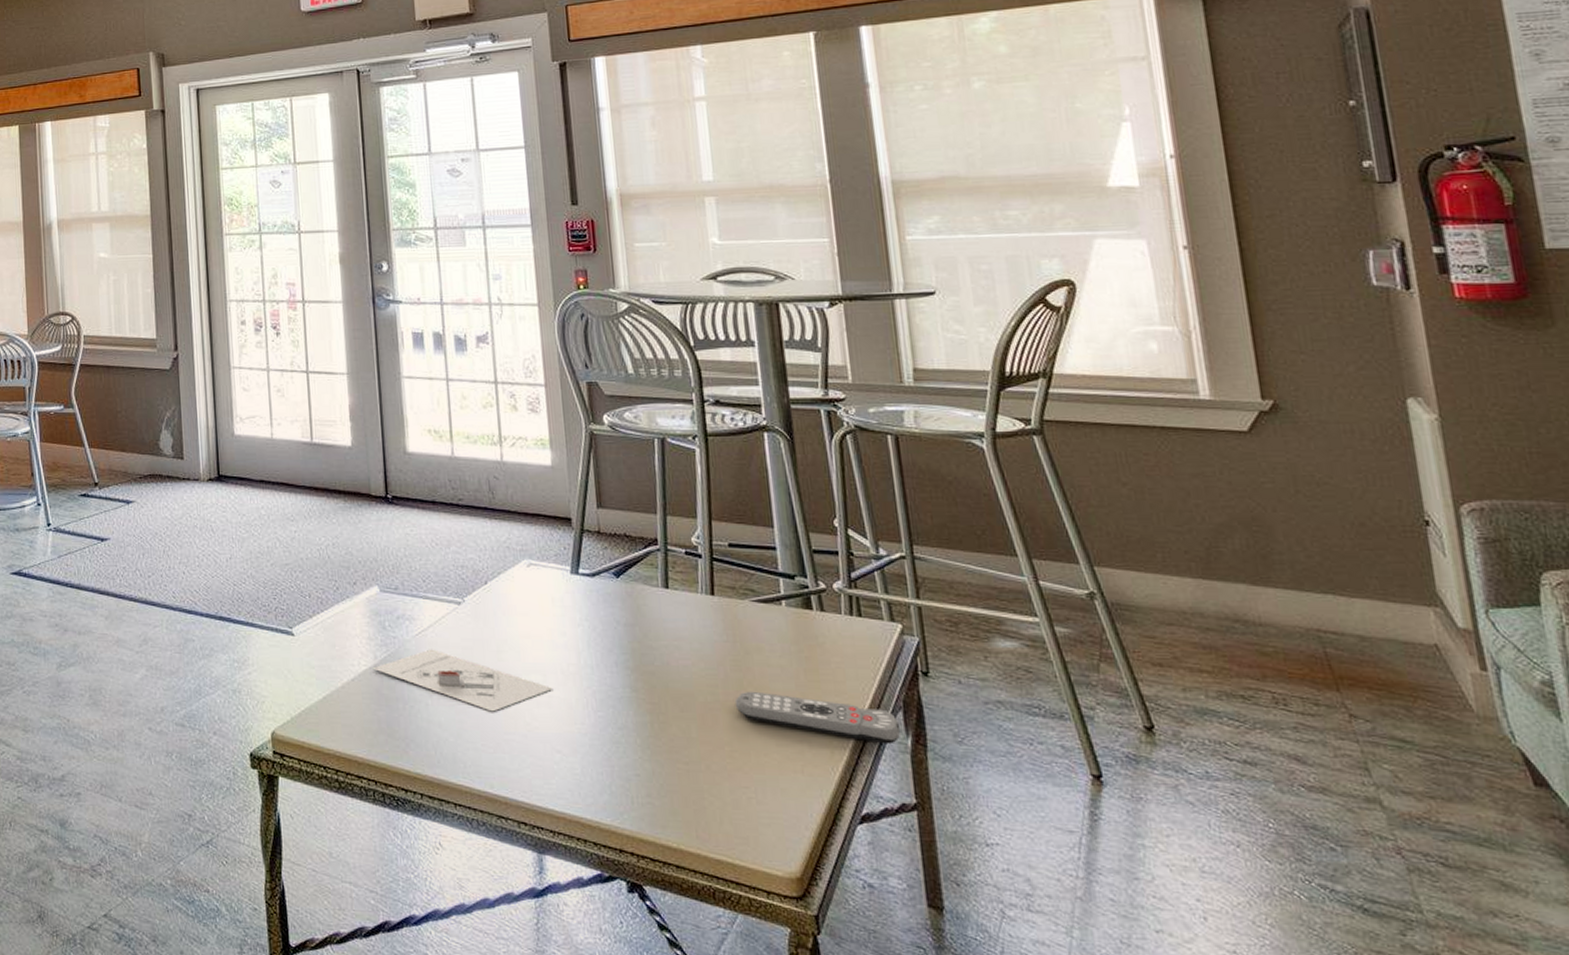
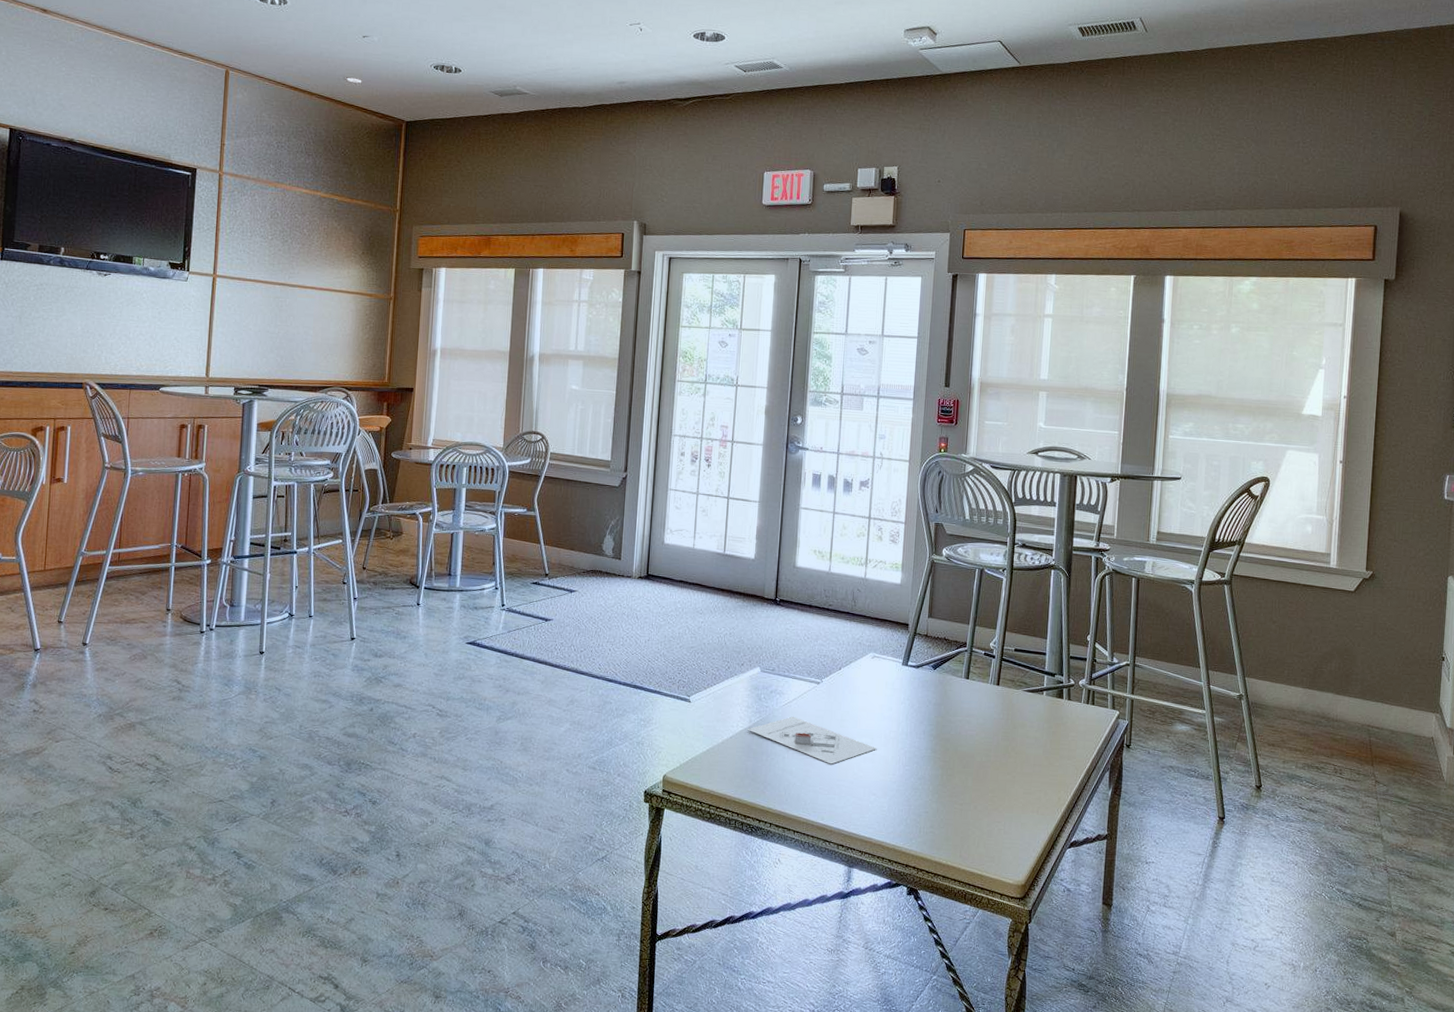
remote control: present [734,691,901,744] -> none [1000,754,1106,794]

